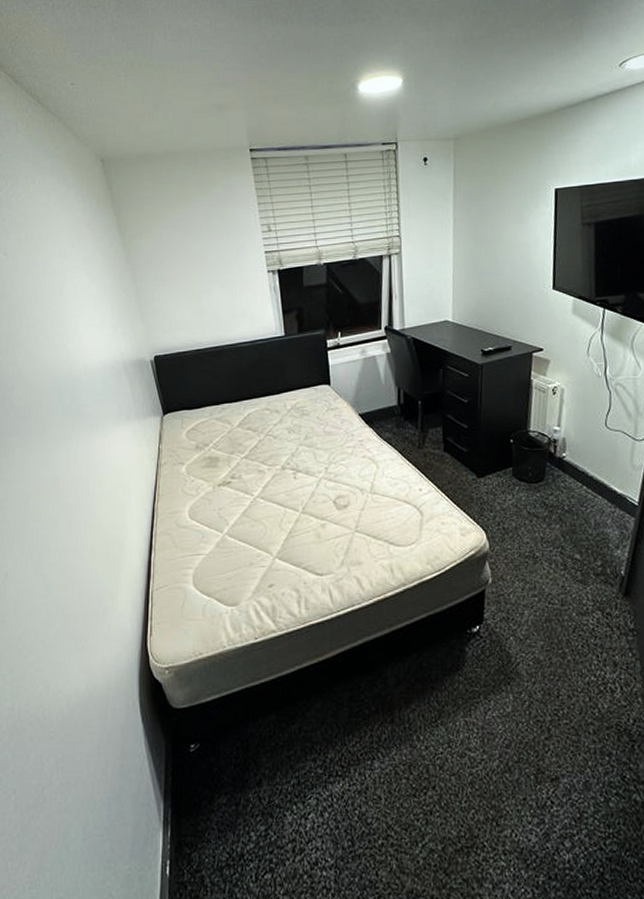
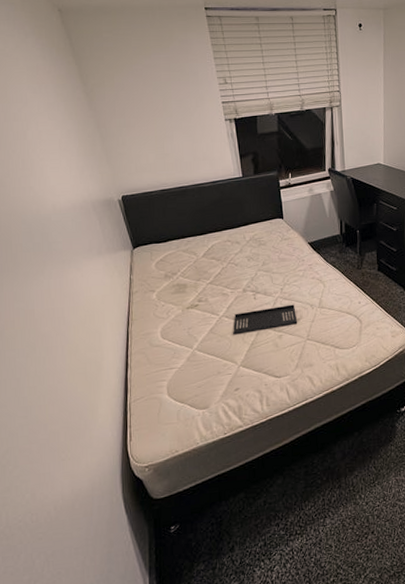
tray: none [269,487,345,520] -> present [233,304,298,335]

